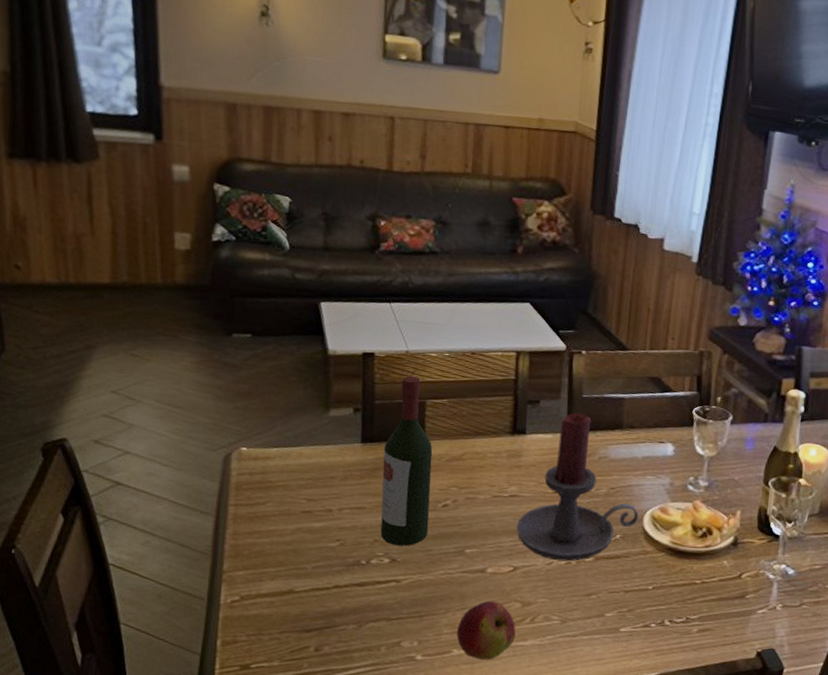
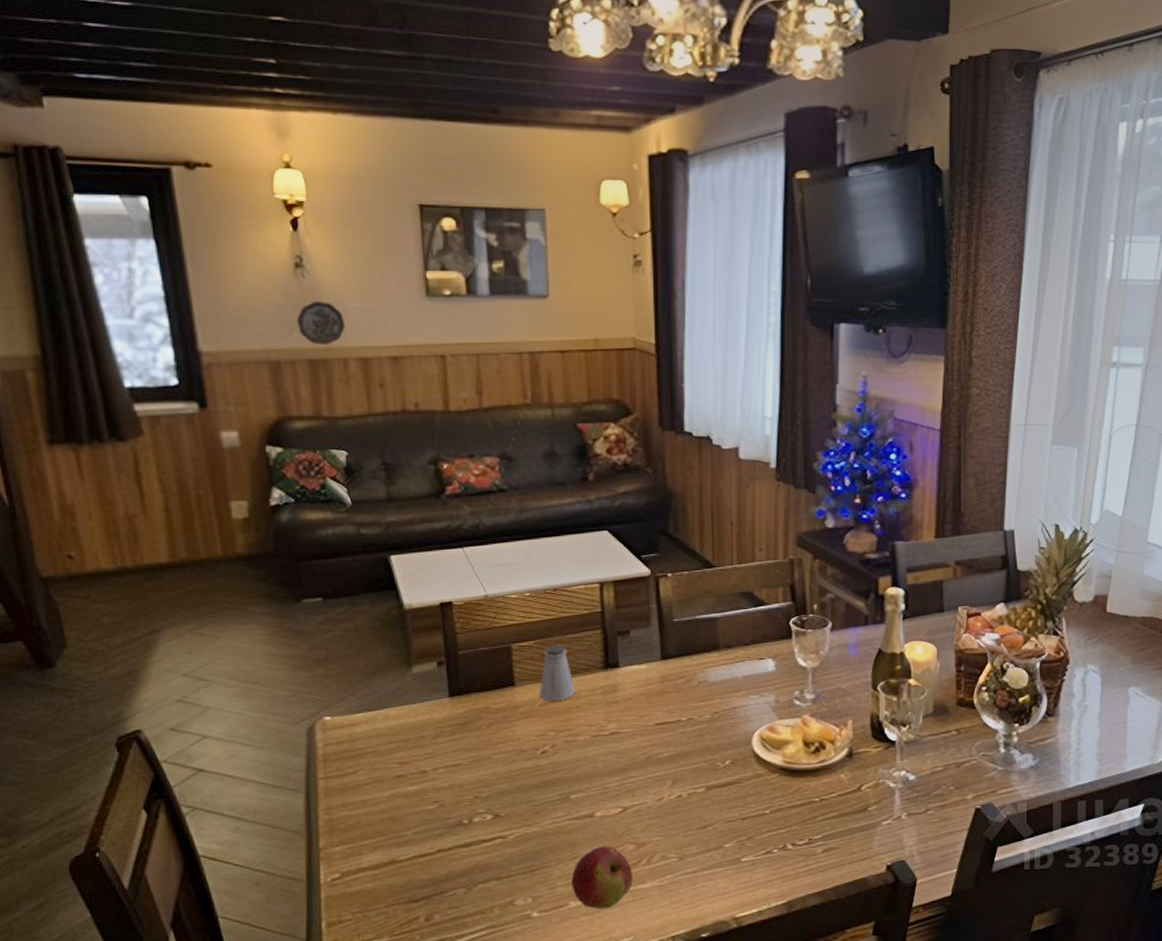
decorative plate: none [256,50,303,95] -> present [296,300,346,346]
wine bottle: present [380,376,433,546] -> none [473,622,529,800]
saltshaker: none [447,405,482,459] -> present [539,645,576,701]
candle holder: present [516,413,639,562] -> none [621,639,747,796]

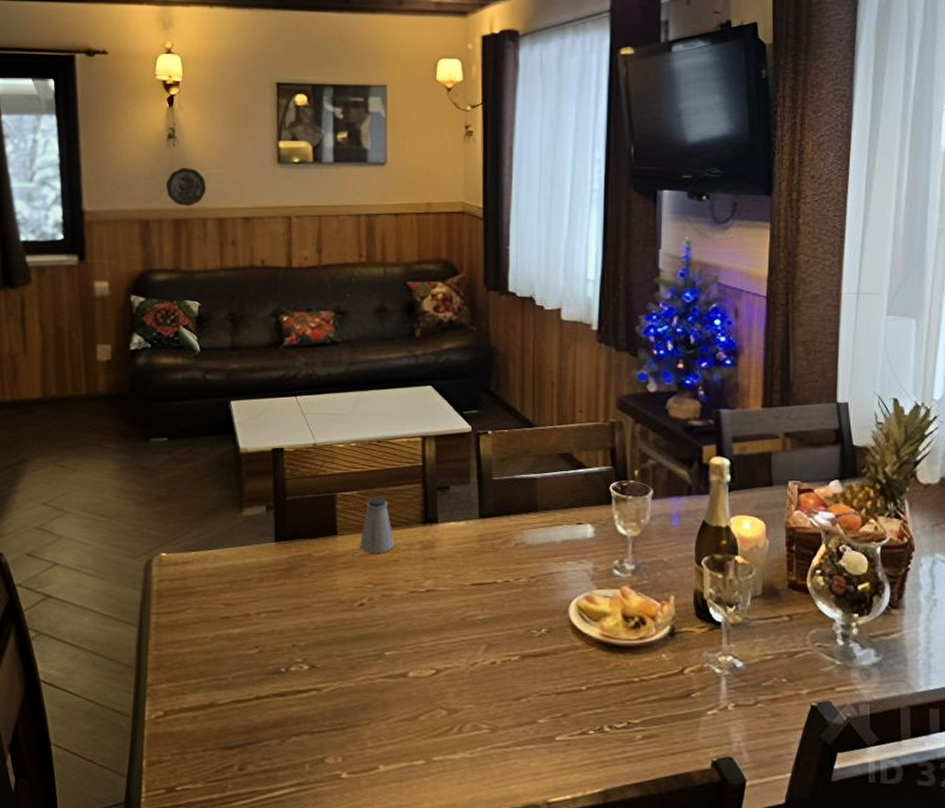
apple: present [571,846,633,909] -> none [382,708,444,777]

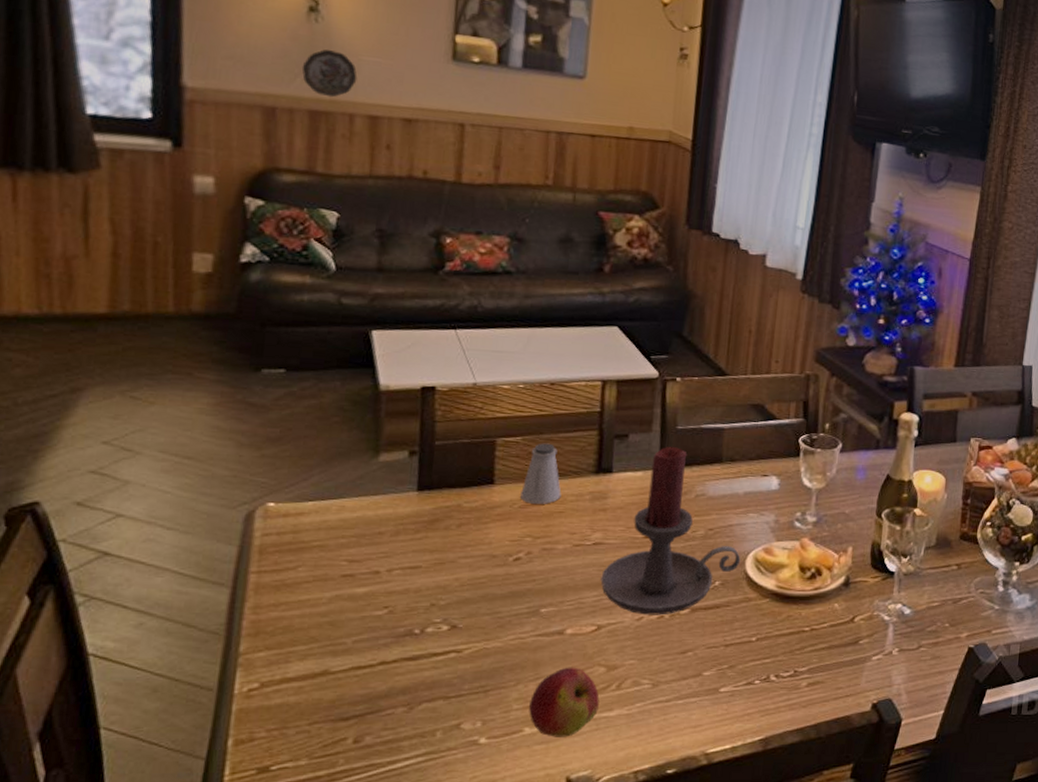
apple: none [382,708,444,777] -> present [529,667,600,737]
candle holder: none [436,497,564,661] -> present [601,447,741,615]

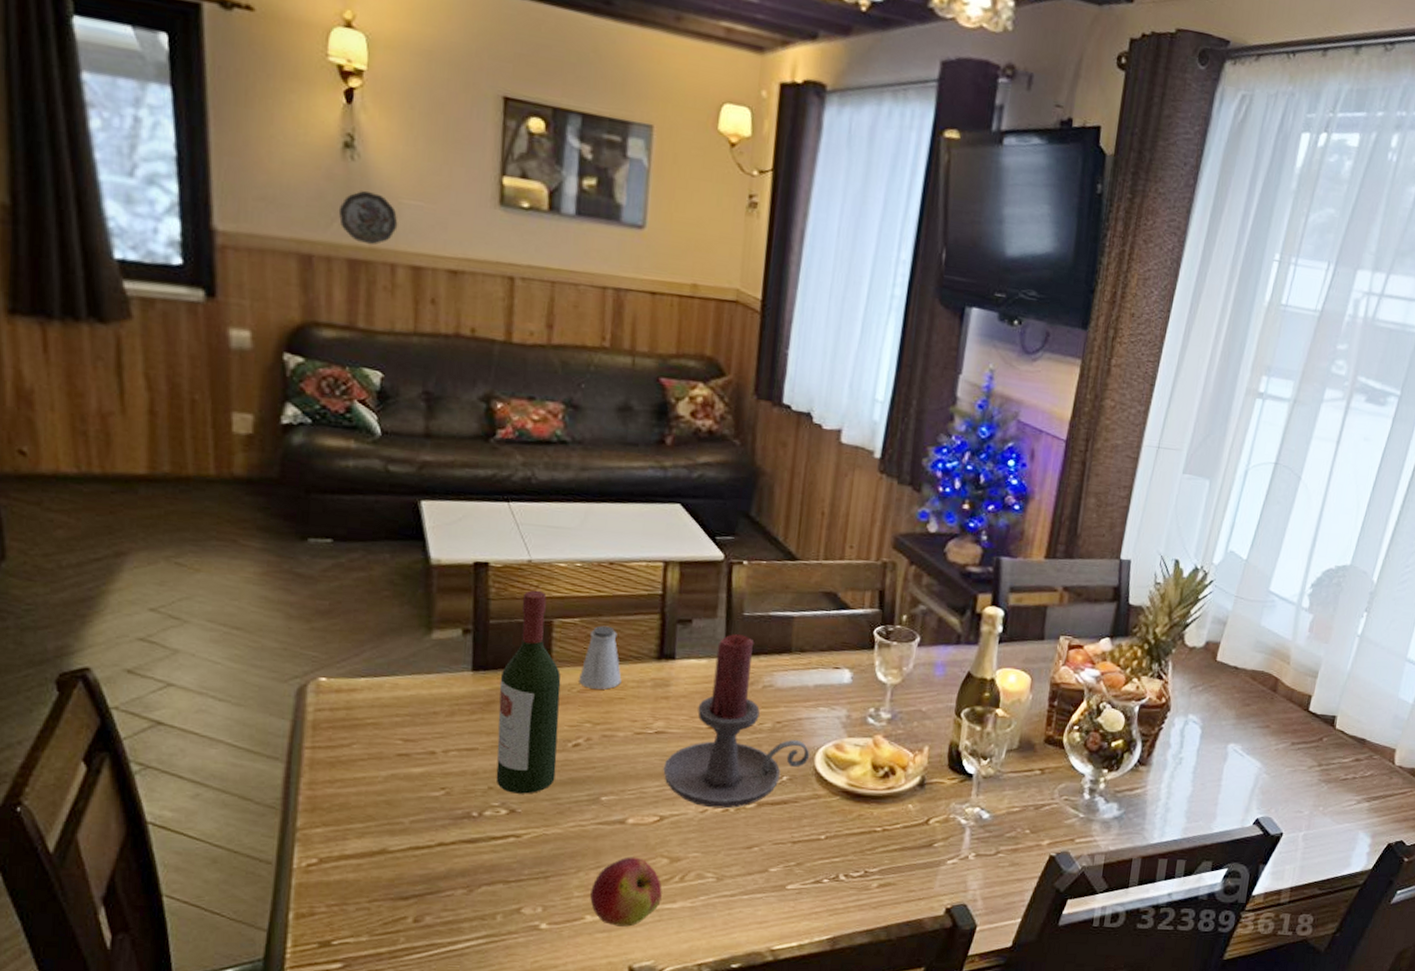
wine bottle: none [438,412,503,609] -> present [496,591,561,794]

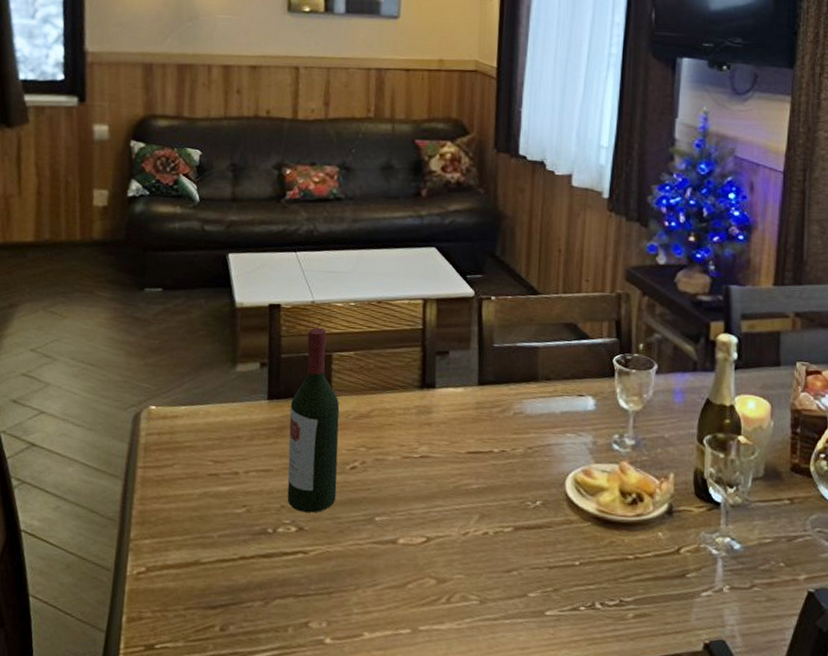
decorative plate: present [338,190,398,245] -> none [171,11,214,52]
saltshaker: present [579,625,622,690] -> none [354,358,390,416]
apple: present [590,857,662,927] -> none [368,576,431,646]
candle holder: present [663,634,810,809] -> none [428,364,561,532]

